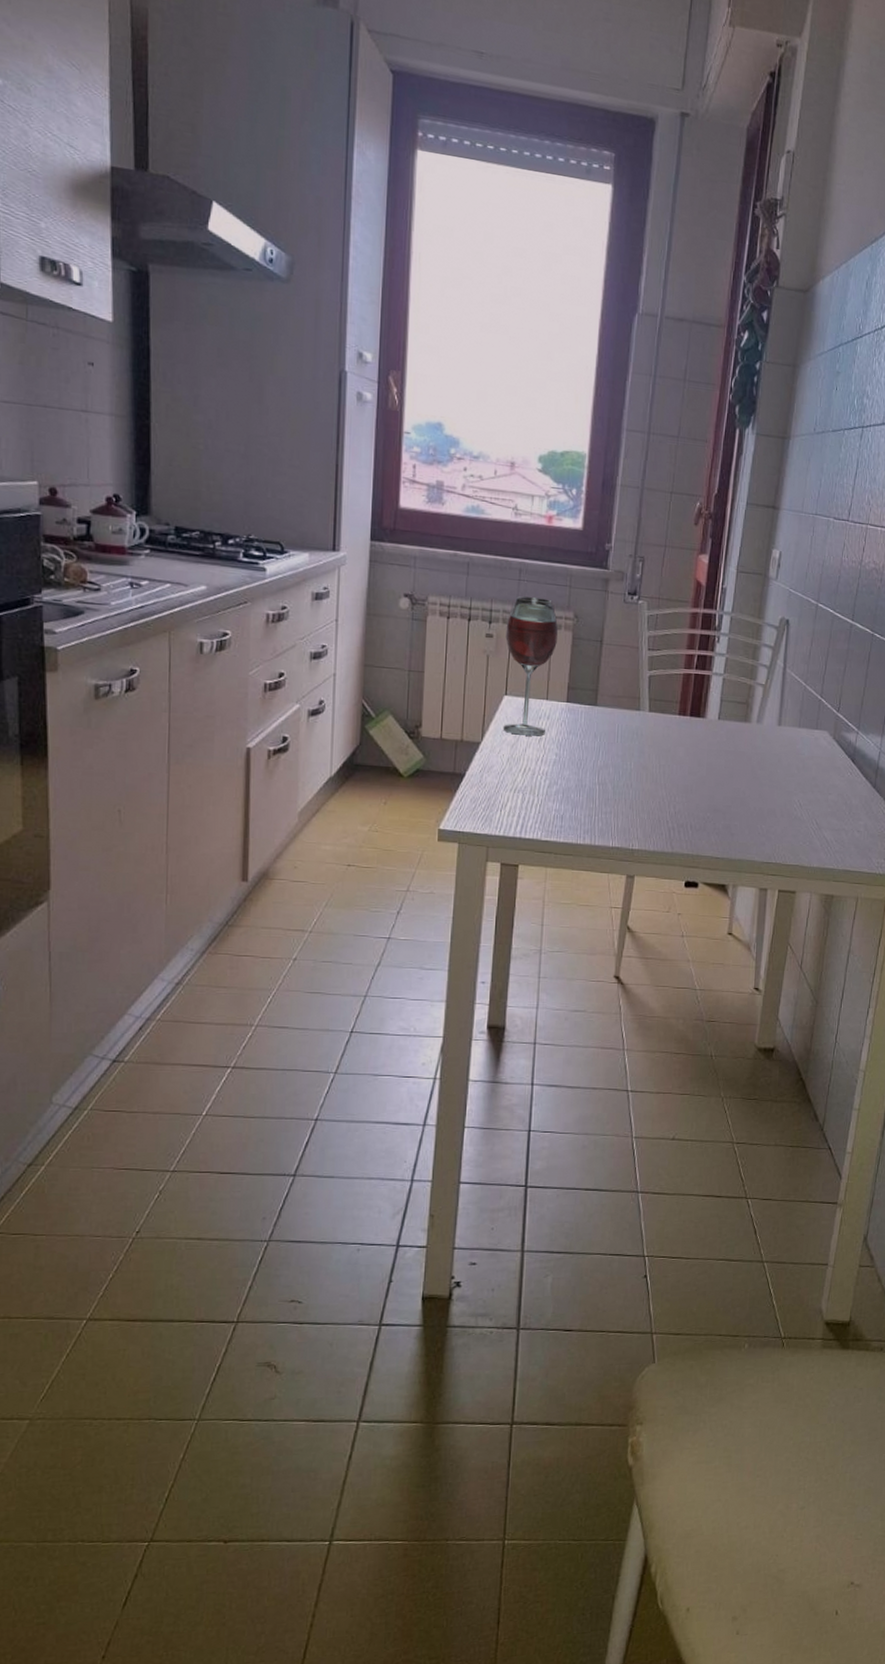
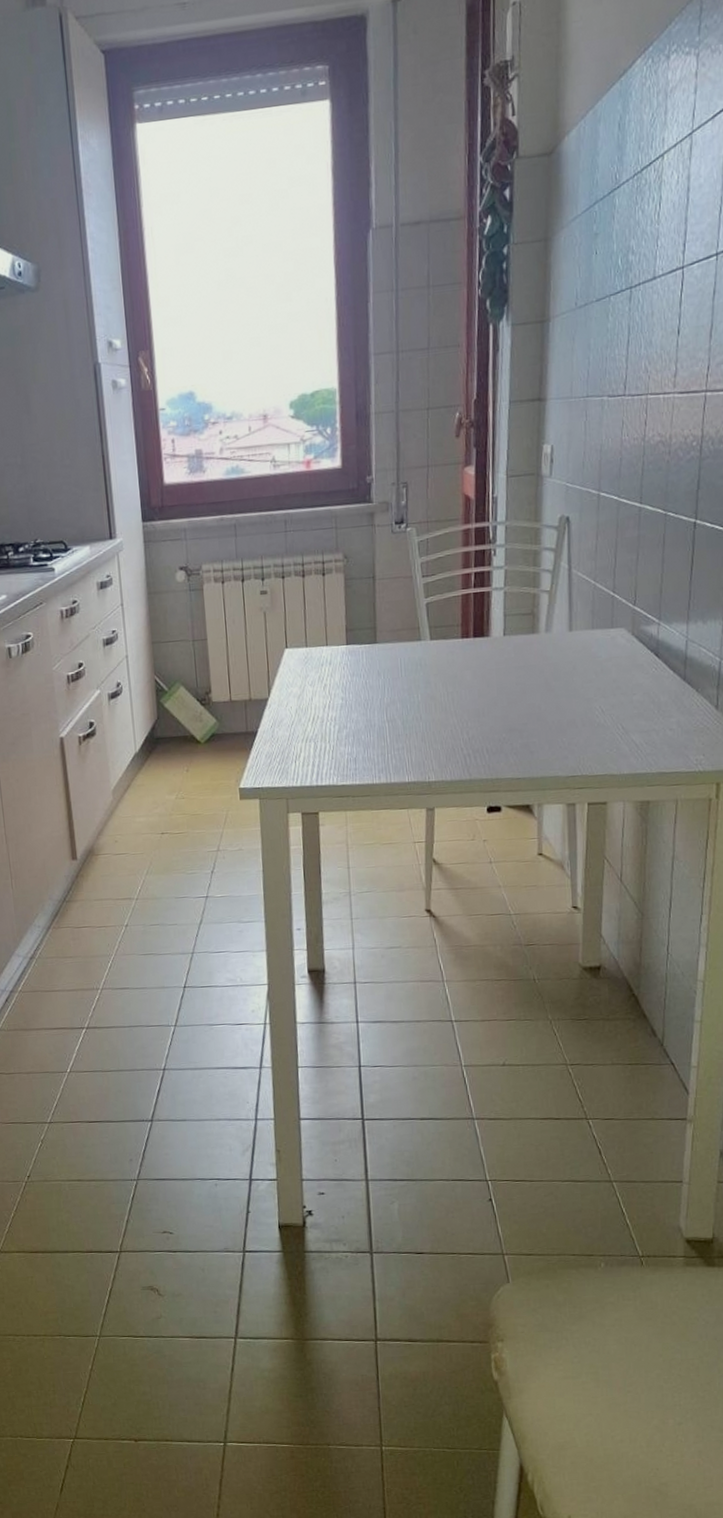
wineglass: present [503,596,559,736] -> none [278,545,330,686]

